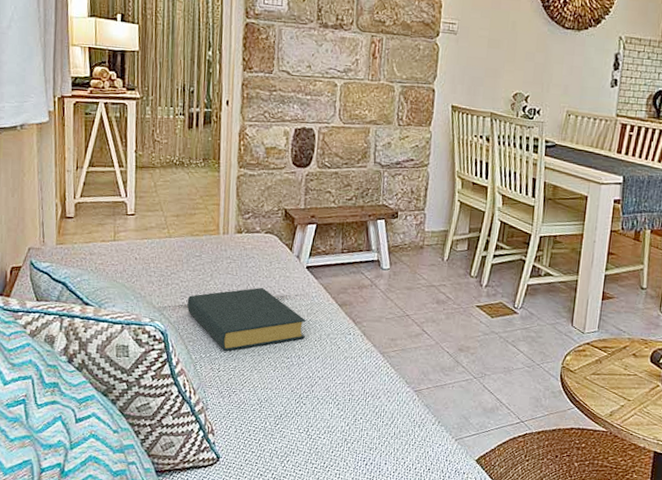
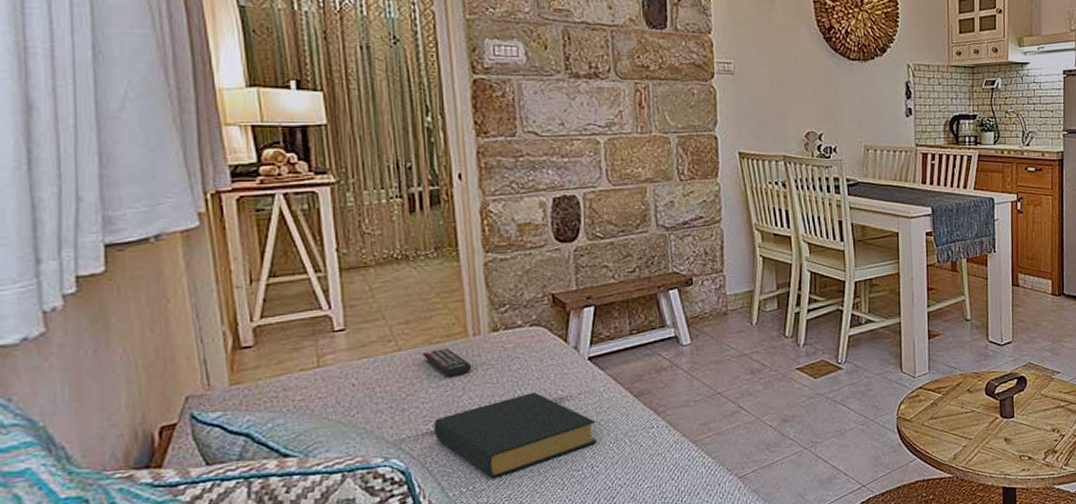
remote control: none [185,240,220,264] -> present [422,348,472,376]

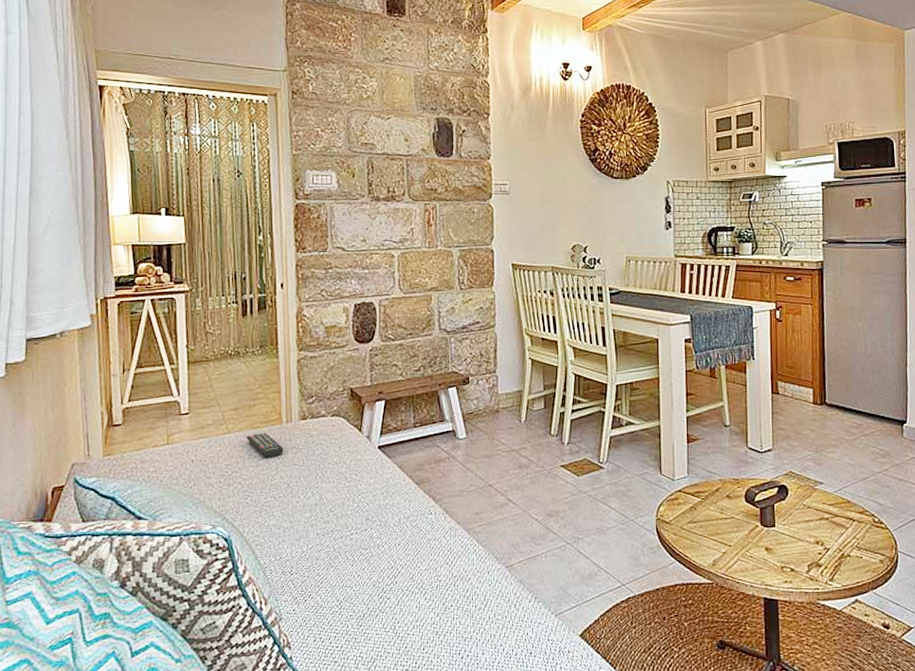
hardback book: present [433,391,598,478] -> none [251,474,384,550]

